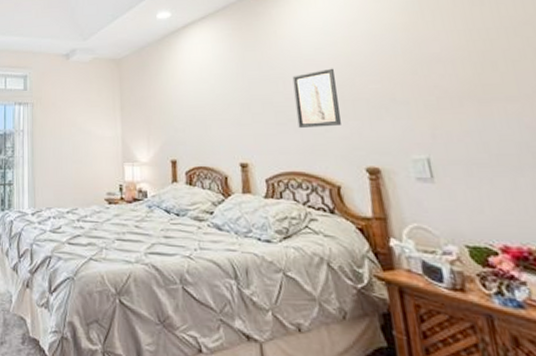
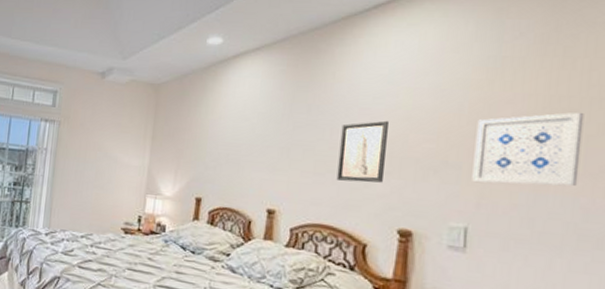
wall art: none [412,41,518,115] -> present [472,112,584,187]

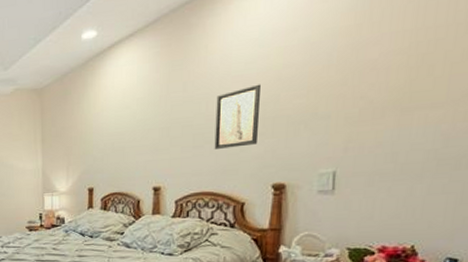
wall art: present [472,112,584,187] -> none [340,40,450,129]

